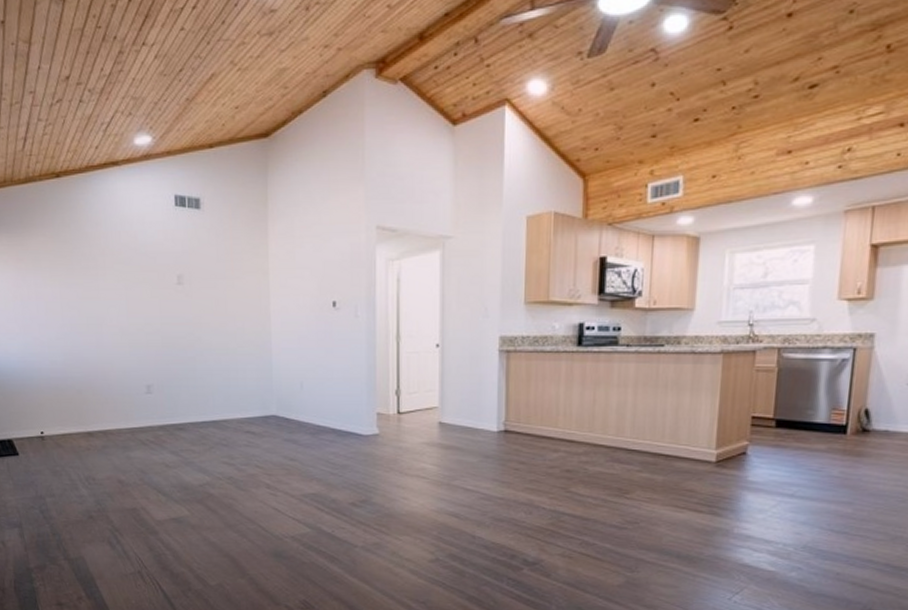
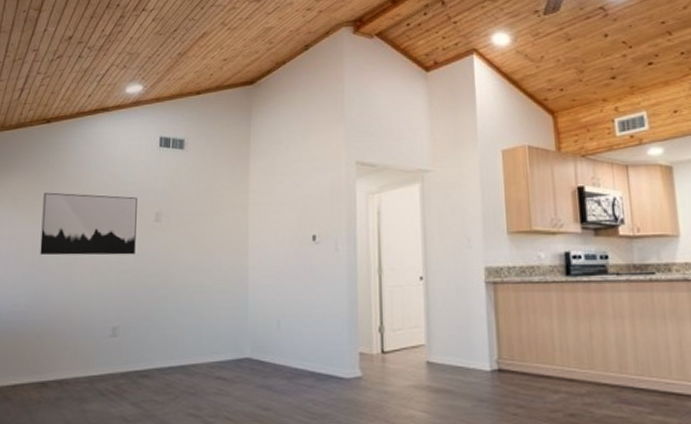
wall art: none [64,252,161,317] -> present [40,192,137,256]

